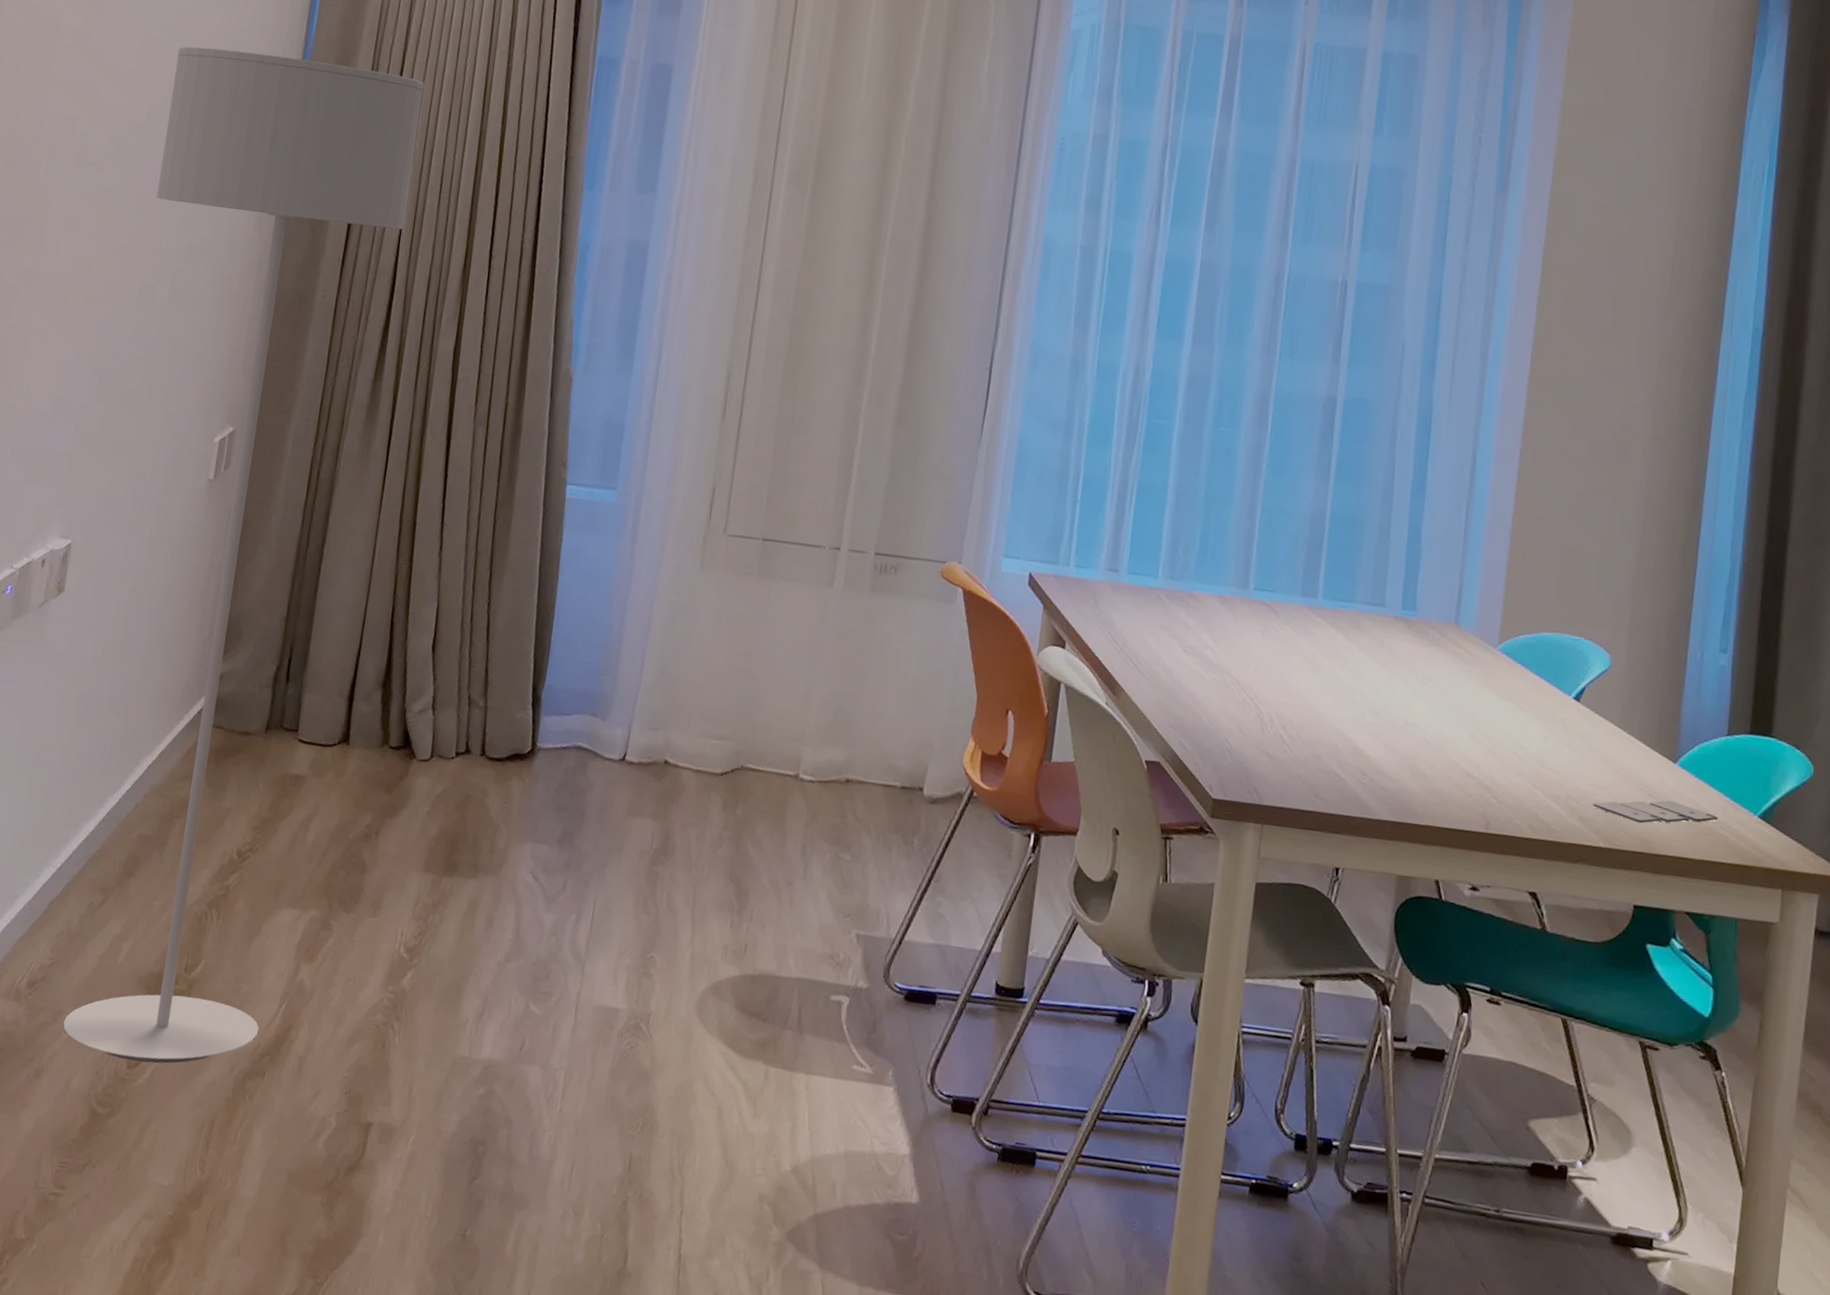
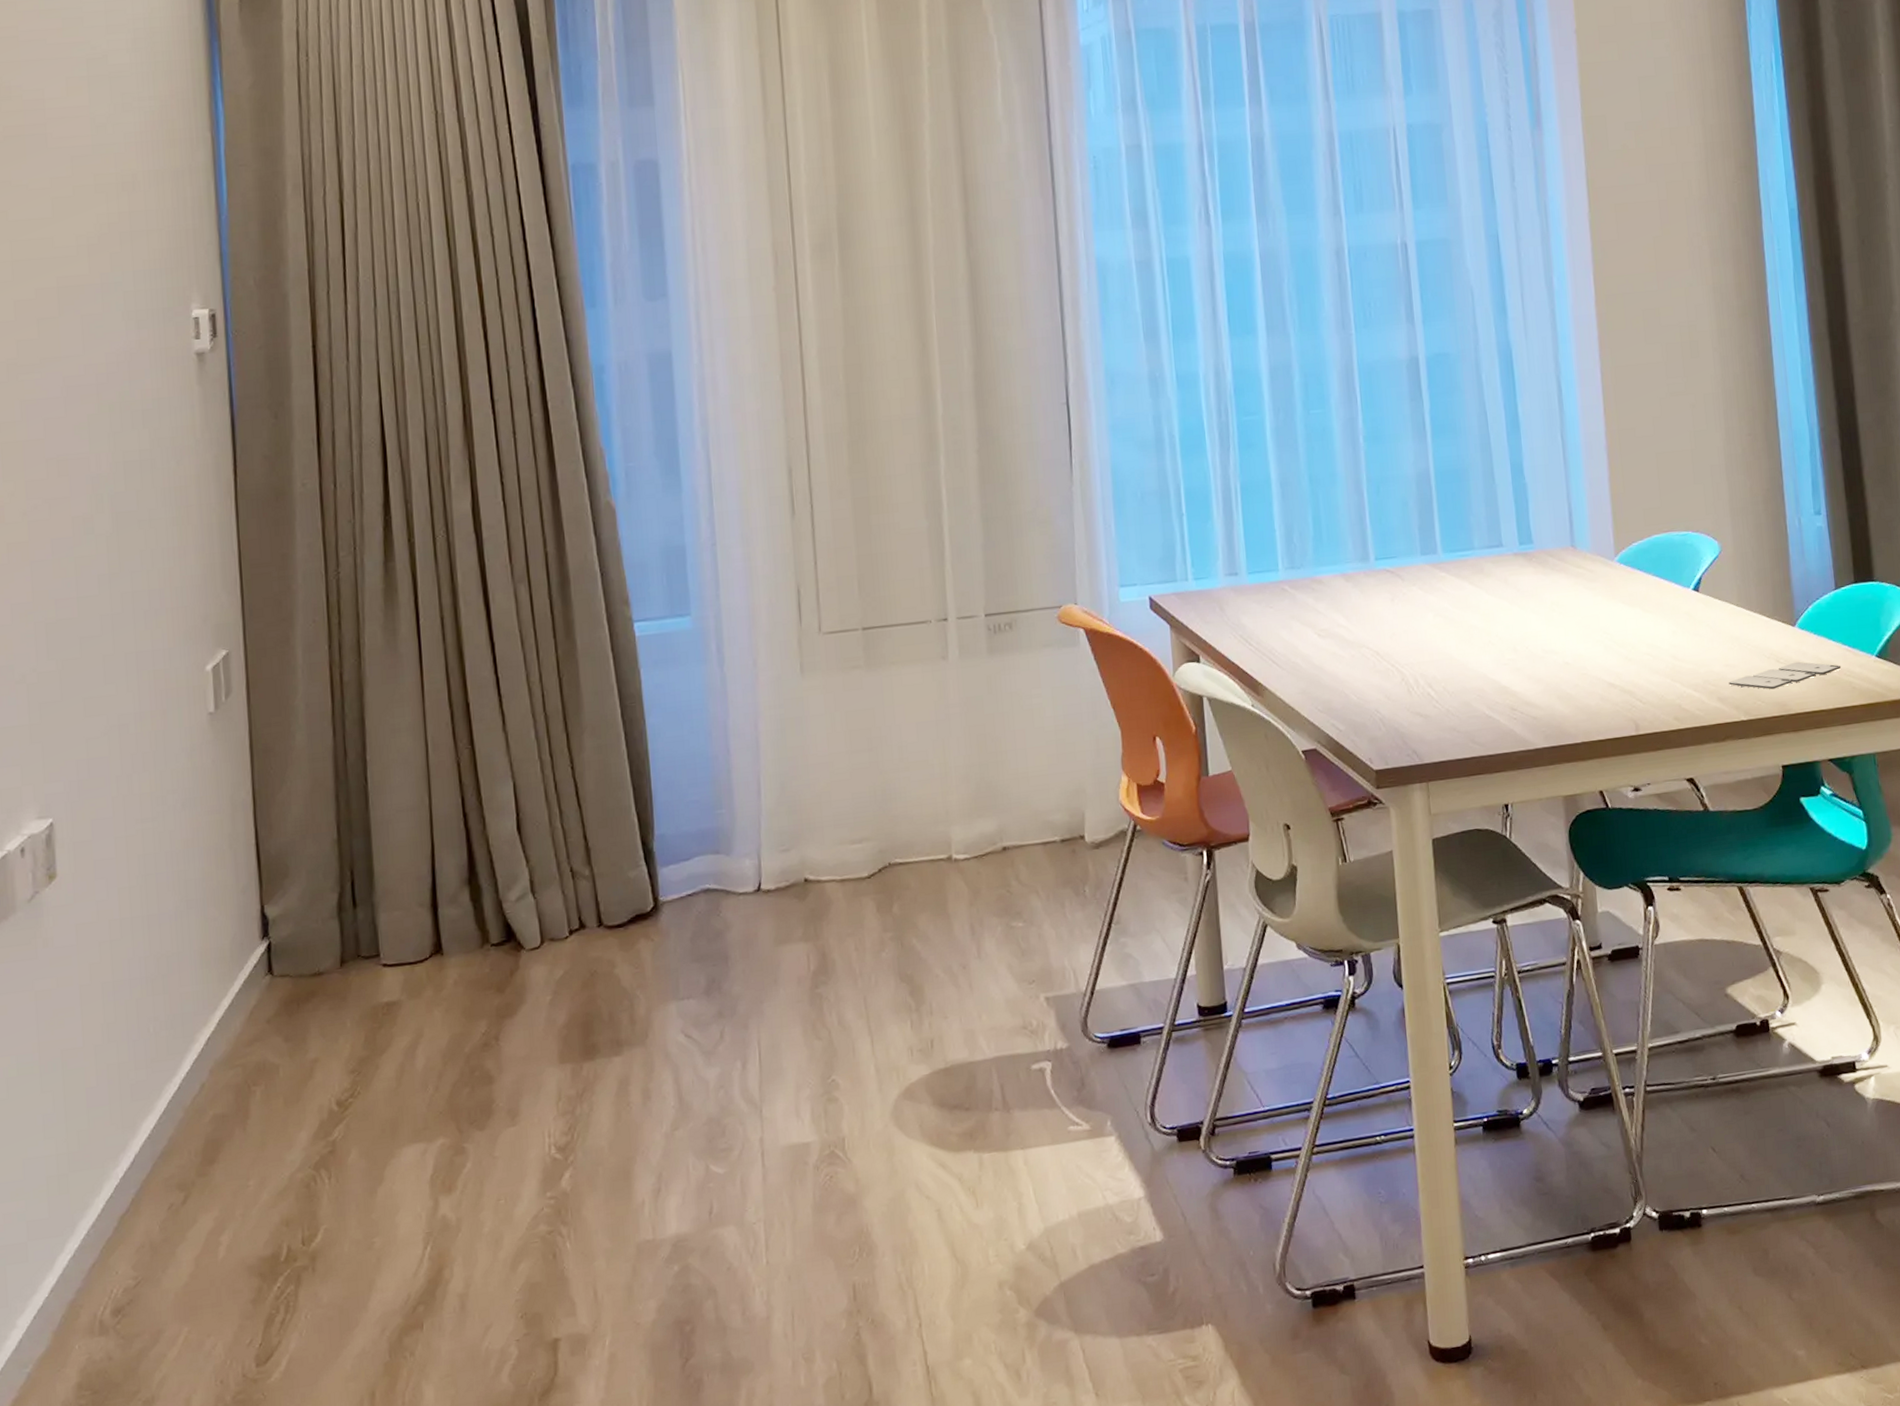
floor lamp: present [62,46,424,1064] -> none [60,227,406,1360]

